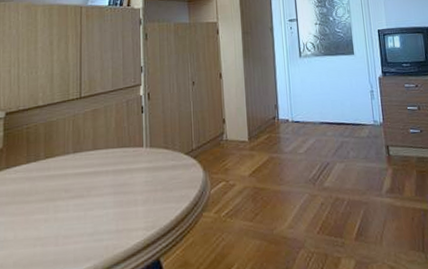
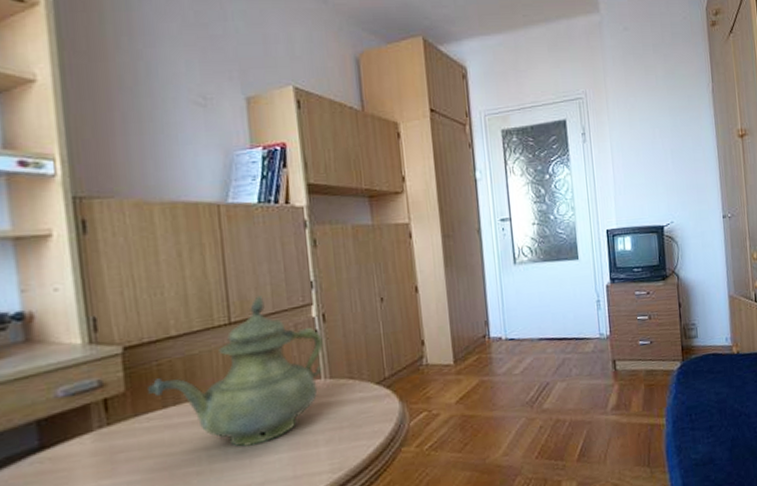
teapot: none [18,77,147,201] -> present [148,295,323,447]

